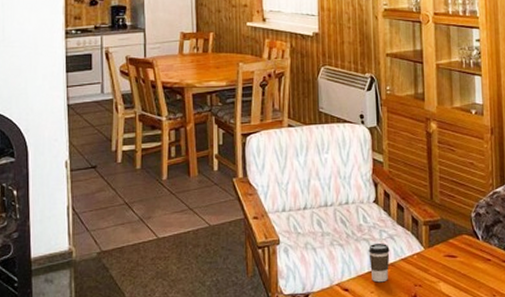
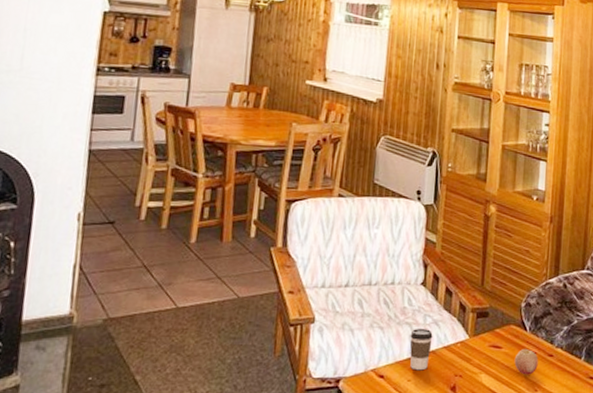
fruit: none [470,257,494,281] -> present [514,349,538,375]

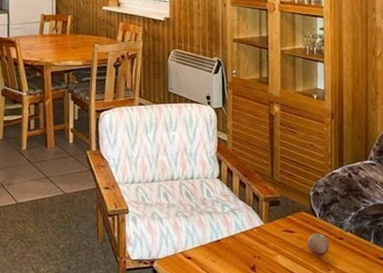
coffee cup: present [409,328,433,371] -> none [211,216,231,253]

